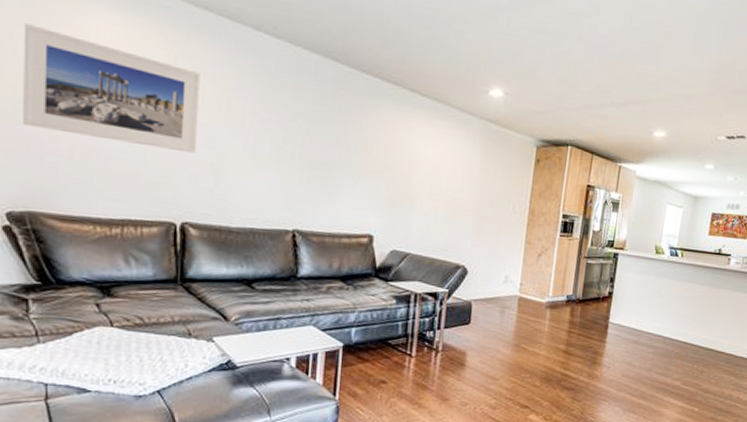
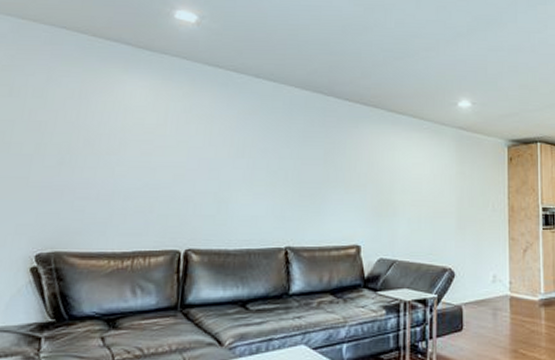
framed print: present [23,24,200,154] -> none [62,95,210,186]

